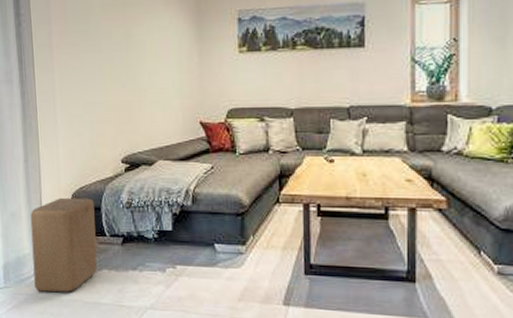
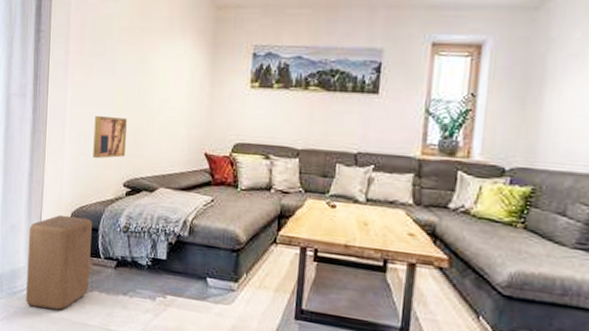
wall art: none [85,94,120,137] -> present [93,115,128,159]

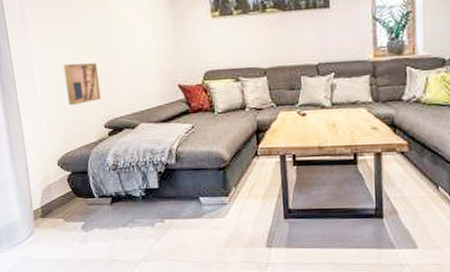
stool: present [26,214,92,310] -> none [17,163,89,254]

